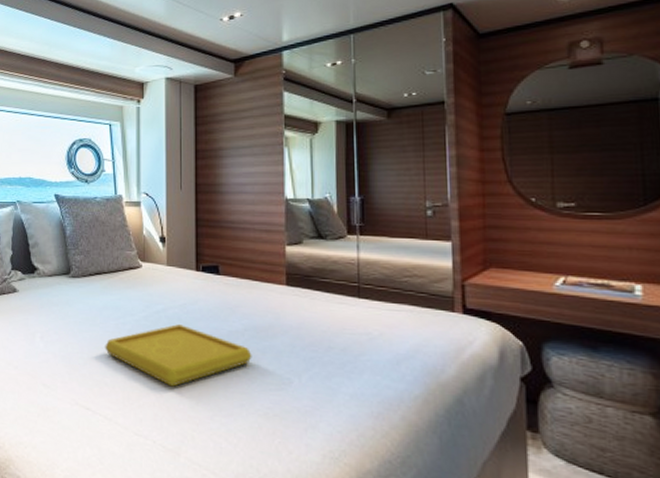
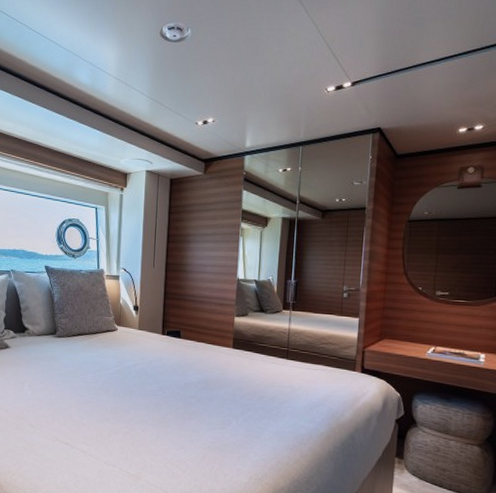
serving tray: present [105,324,252,387] -> none [83,377,202,426]

